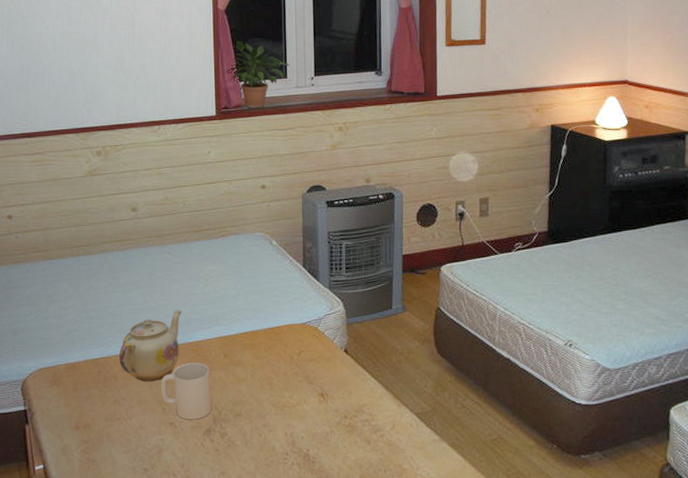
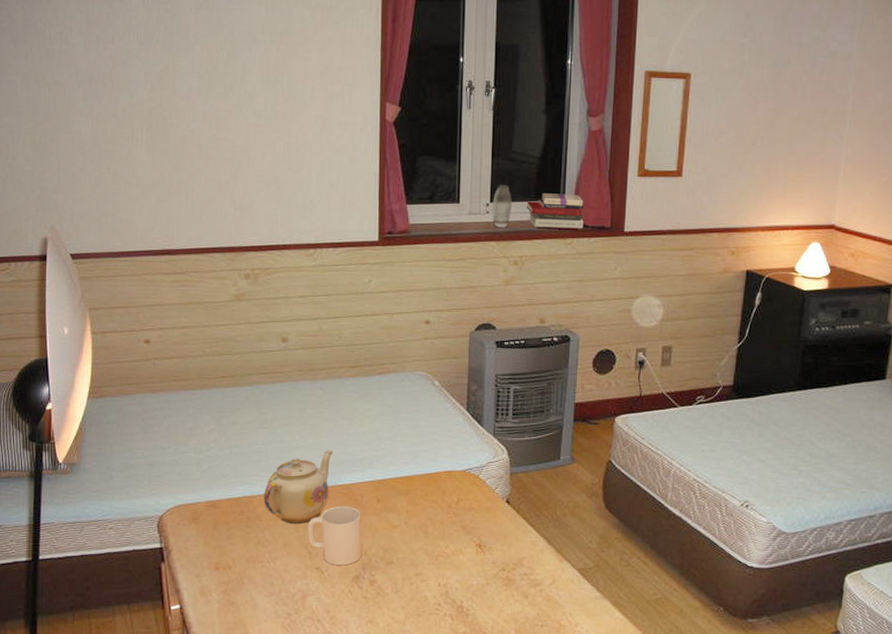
potted plant: present [226,41,290,109] -> none [392,158,463,235]
vase: none [317,59,334,98] -> present [492,184,512,228]
books: none [348,65,400,98] -> present [527,193,584,231]

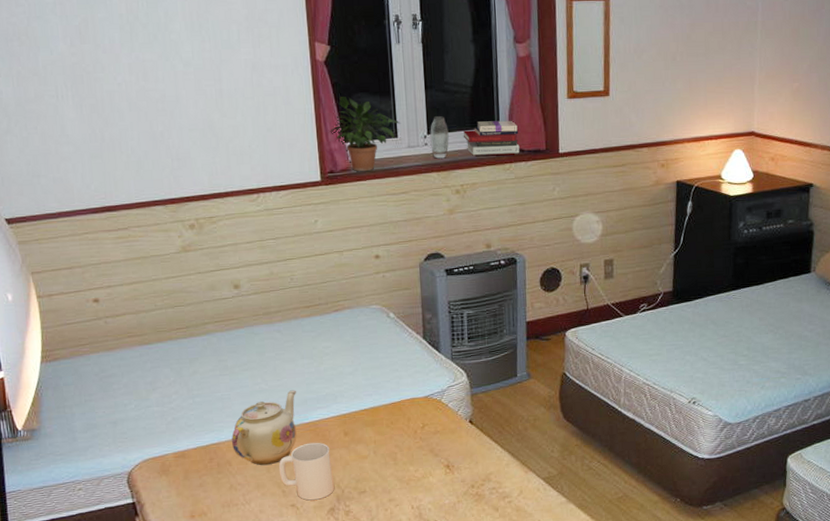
potted plant: none [392,158,463,235] -> present [330,97,400,172]

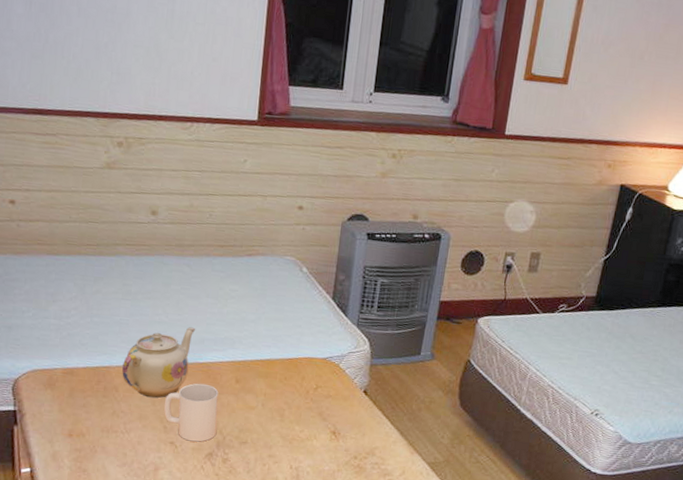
potted plant: present [330,97,400,172] -> none [275,38,348,120]
vase: present [430,115,449,159] -> none [375,74,397,120]
books: present [464,120,520,156] -> none [410,88,467,130]

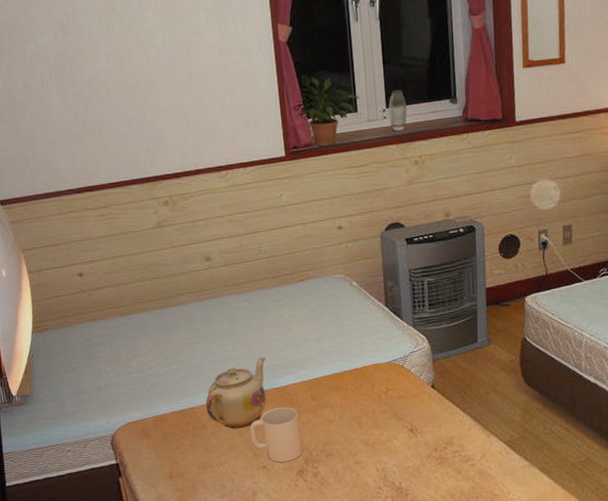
potted plant: none [275,38,348,120] -> present [293,75,360,147]
vase: none [375,74,397,120] -> present [388,89,407,131]

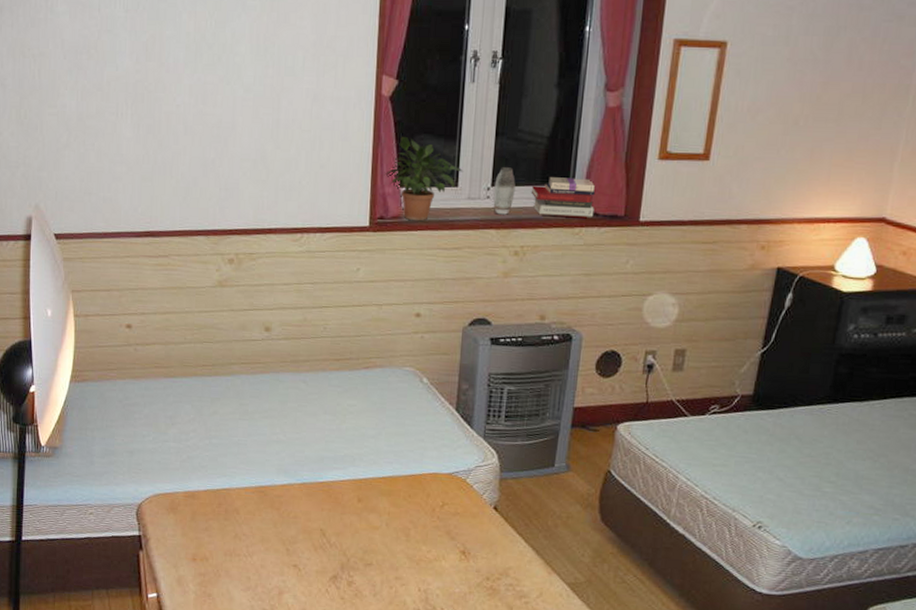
teapot: present [206,357,267,429] -> none [242,445,315,519]
mug: present [249,406,303,463] -> none [285,503,341,565]
books: none [421,91,477,128] -> present [532,177,595,220]

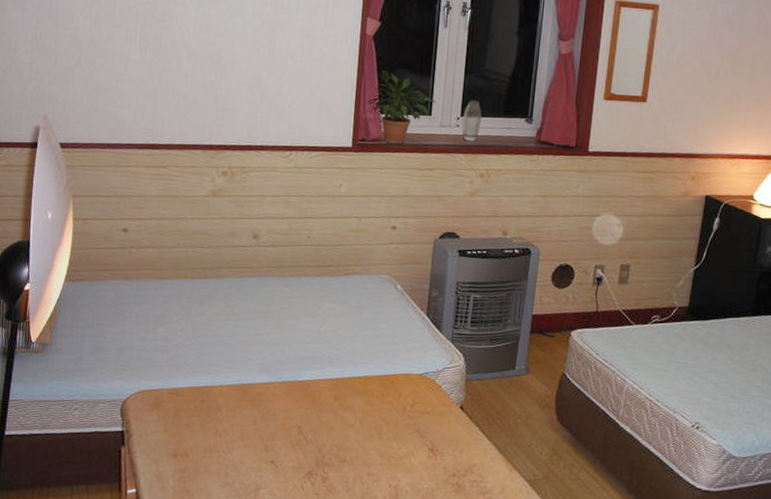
books: present [532,177,595,220] -> none [496,110,550,148]

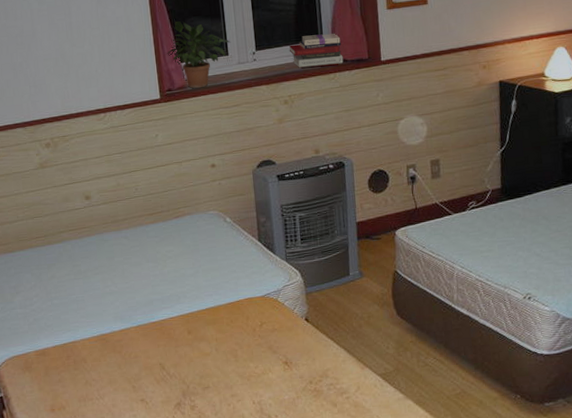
vase: present [462,99,482,142] -> none [258,33,276,73]
books: none [496,110,550,148] -> present [289,33,344,68]

